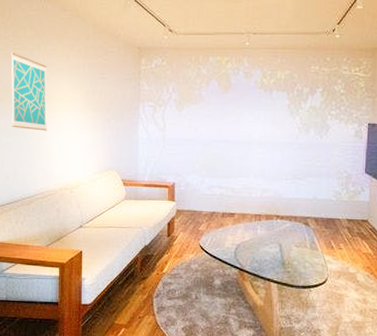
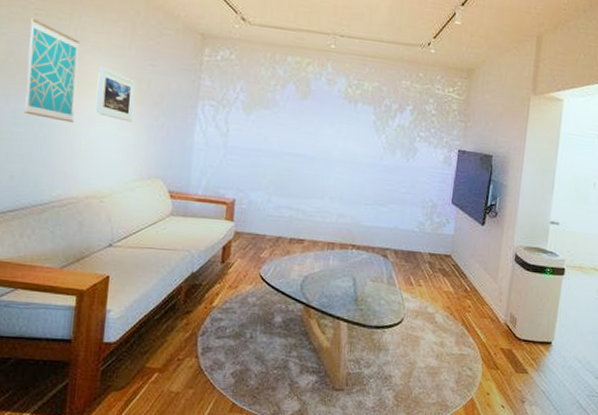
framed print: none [62,84,91,127] -> present [95,66,136,123]

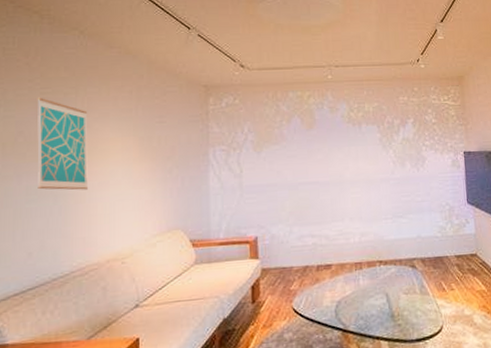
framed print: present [95,66,136,123] -> none [108,131,147,180]

